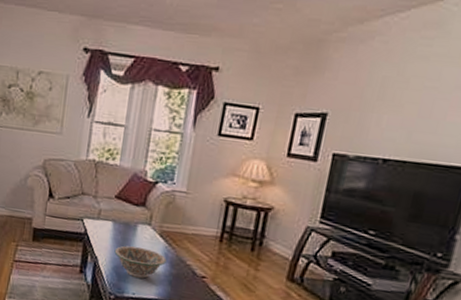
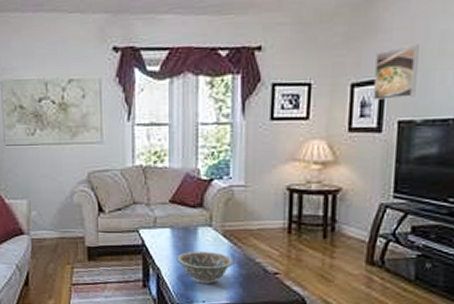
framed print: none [314,86,361,134] -> present [374,44,419,100]

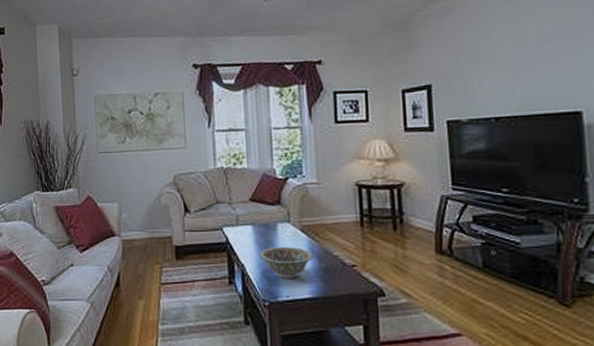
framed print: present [374,44,419,100] -> none [420,55,459,103]

